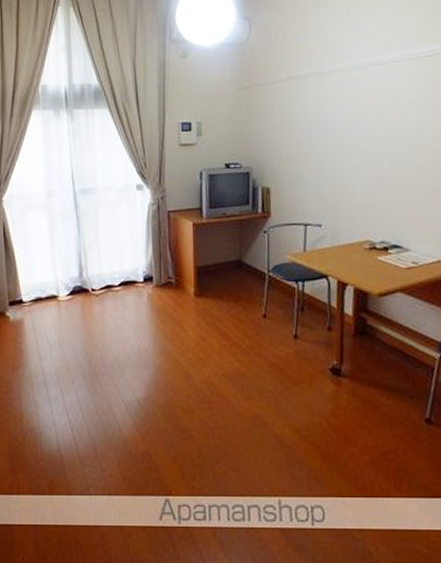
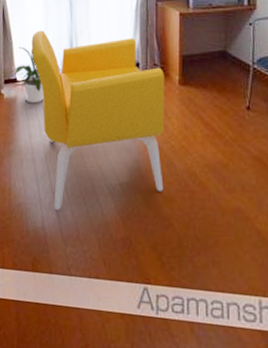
house plant: none [16,265,53,325] -> present [11,46,44,104]
armchair: none [37,248,182,432] -> present [31,30,165,211]

